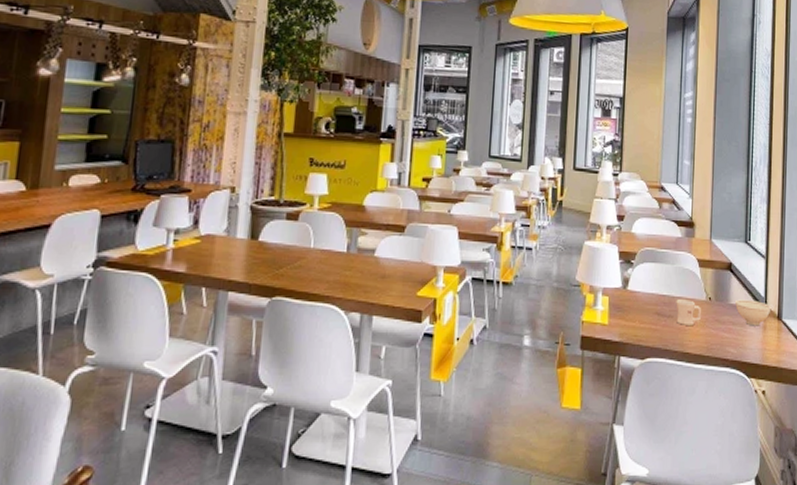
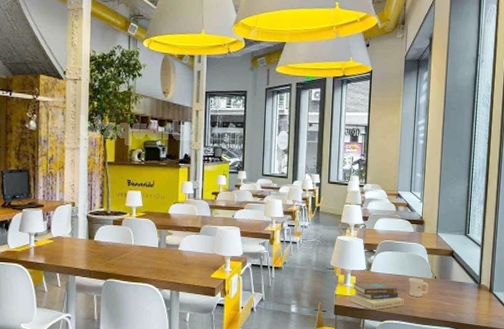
books: none [600,304,672,344] -> present [349,282,405,311]
bowl: present [734,299,772,326] -> none [455,277,485,297]

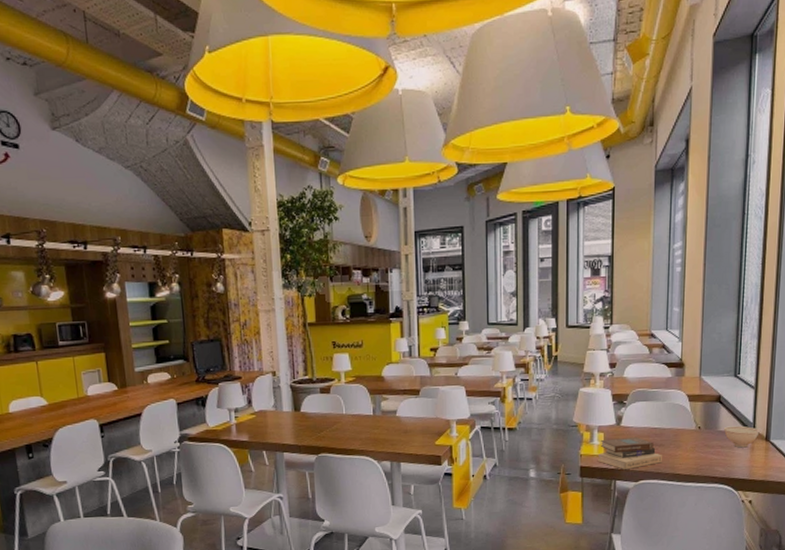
mug: present [408,278,429,297] -> none [667,430,692,452]
bowl: none [455,277,485,297] -> present [723,425,760,448]

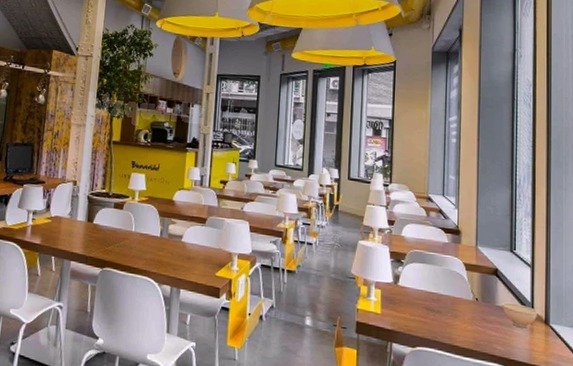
books: present [597,437,663,470] -> none [373,296,441,333]

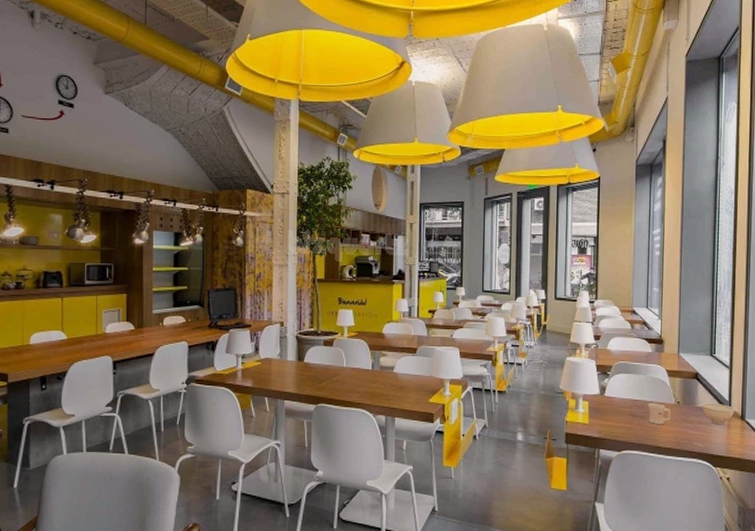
mug: none [444,297,470,322] -> present [648,403,672,424]

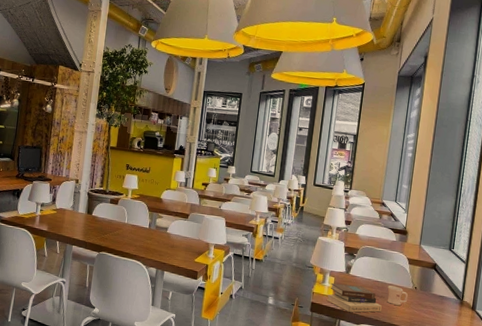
books: none [582,408,645,440] -> present [326,282,383,313]
bowl: present [701,403,735,425] -> none [436,291,467,313]

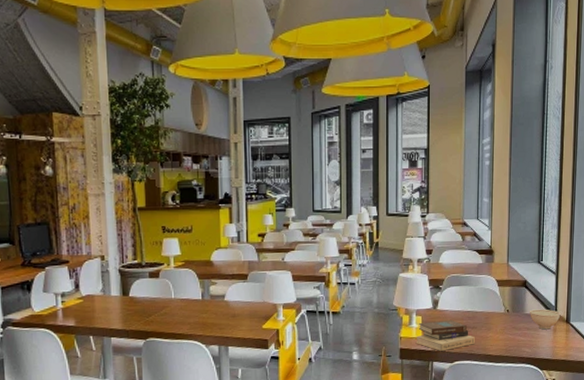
mug: present [387,285,409,306] -> none [479,313,501,334]
bowl: none [436,291,467,313] -> present [529,309,561,330]

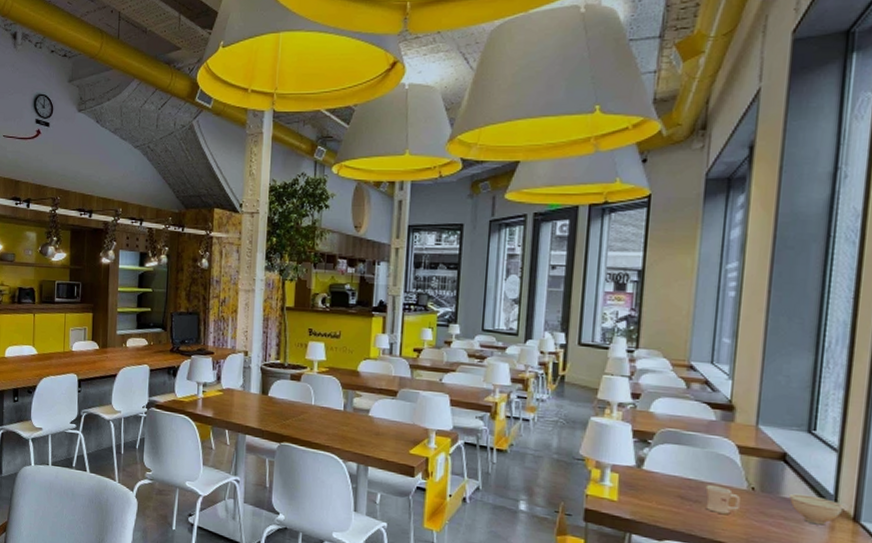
books: present [415,320,476,352] -> none [607,481,699,524]
mug: none [479,313,501,334] -> present [705,485,742,514]

